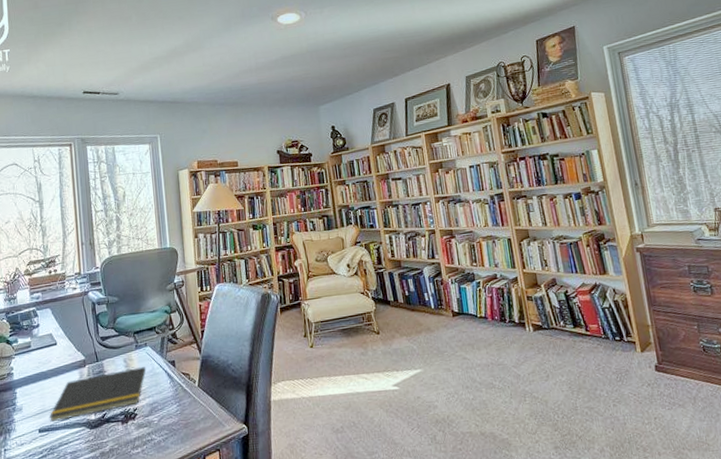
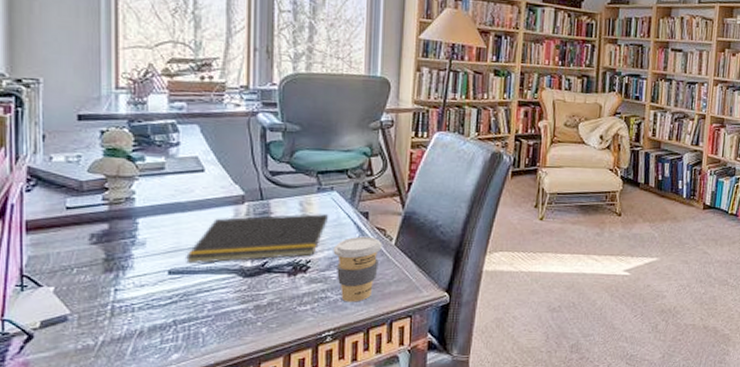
coffee cup: none [152,381,189,442] -> present [333,236,382,302]

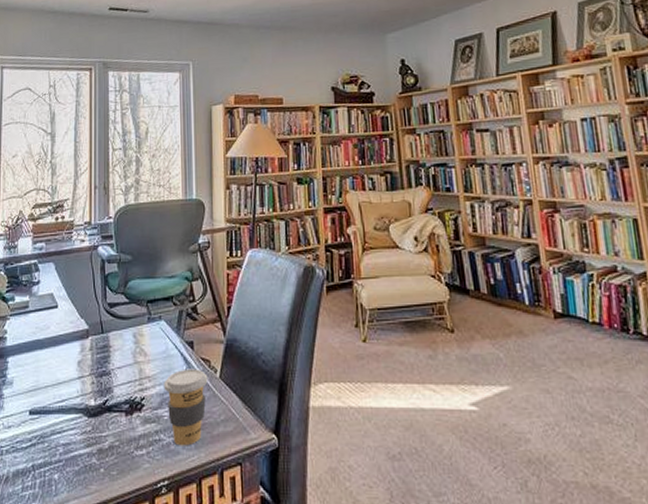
notepad: present [184,213,329,264] -> none [42,346,159,404]

